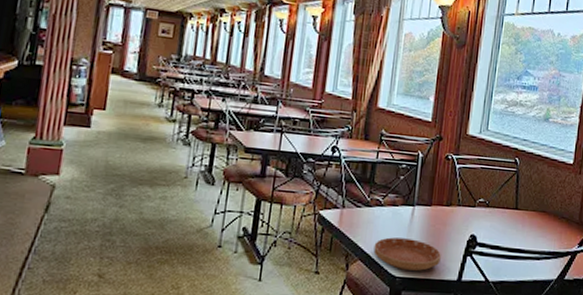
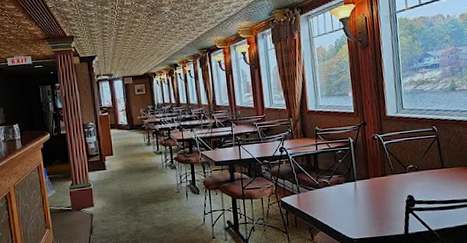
saucer: present [373,237,441,271] -> none [330,207,387,233]

